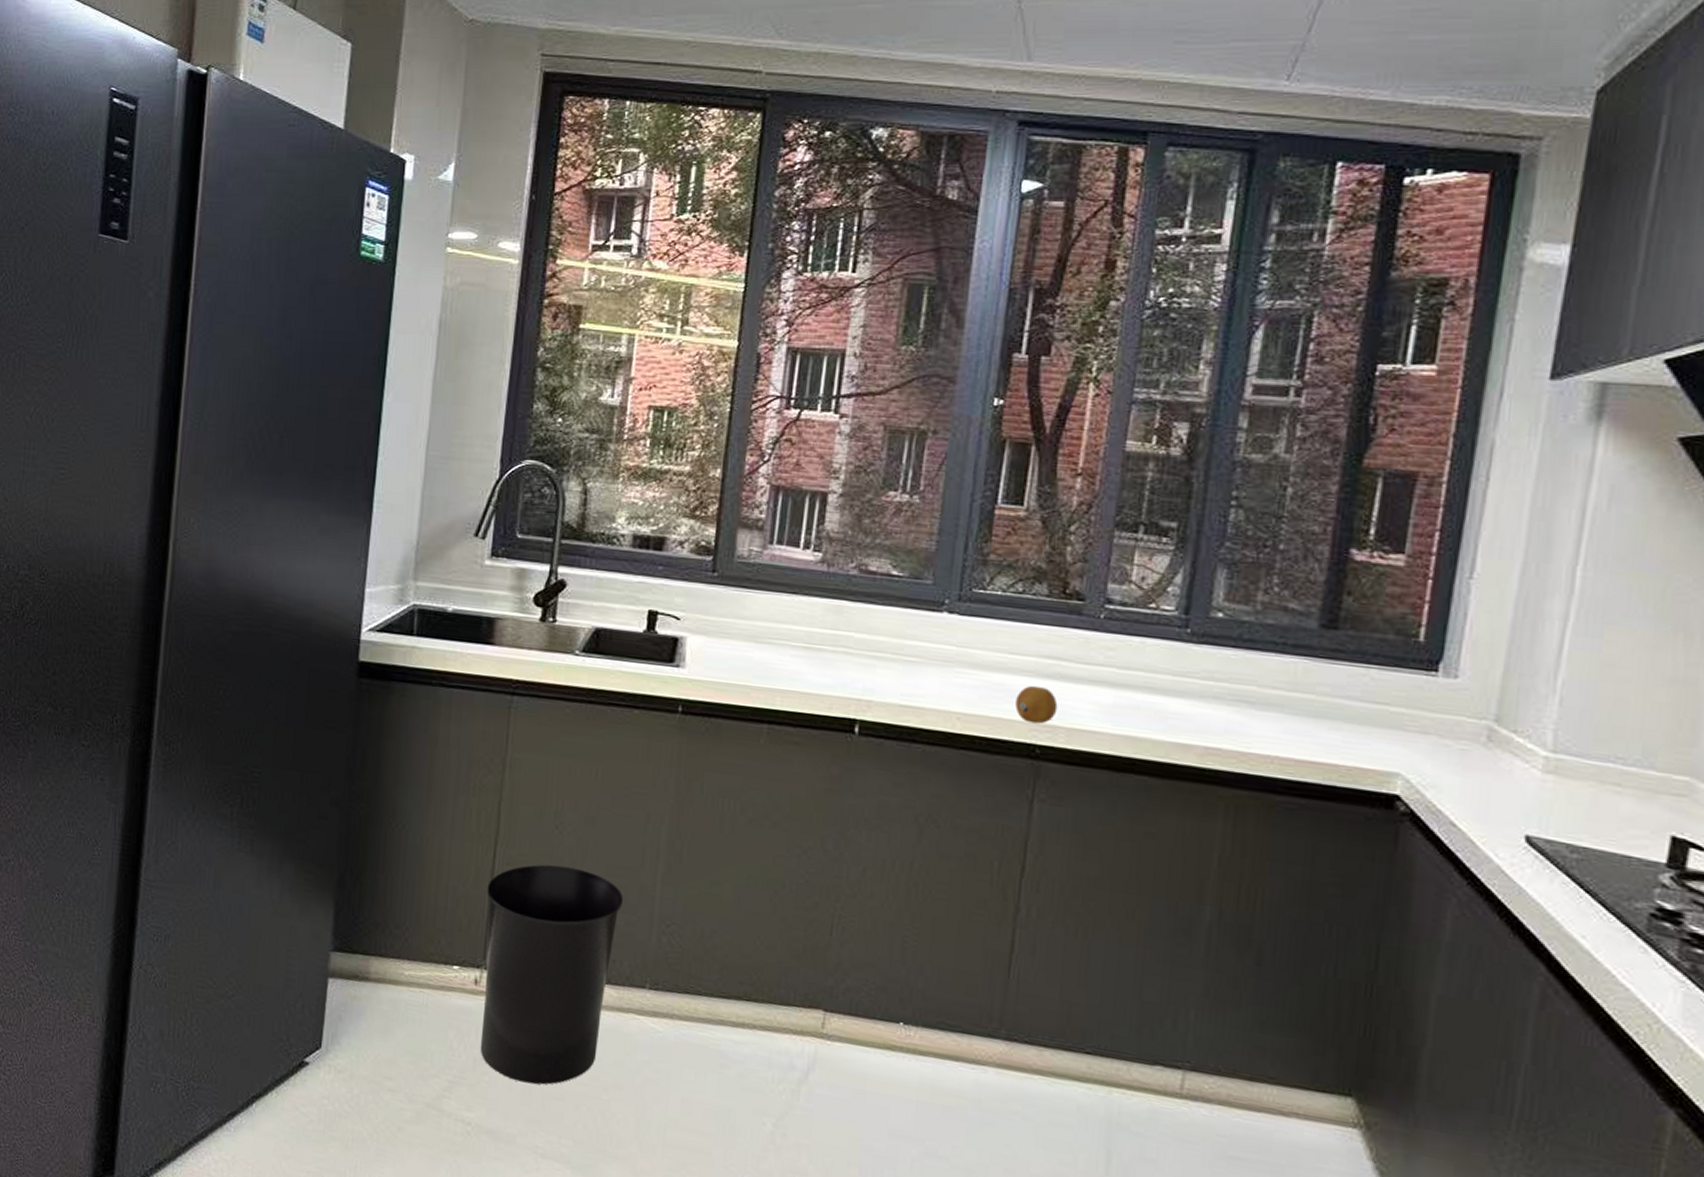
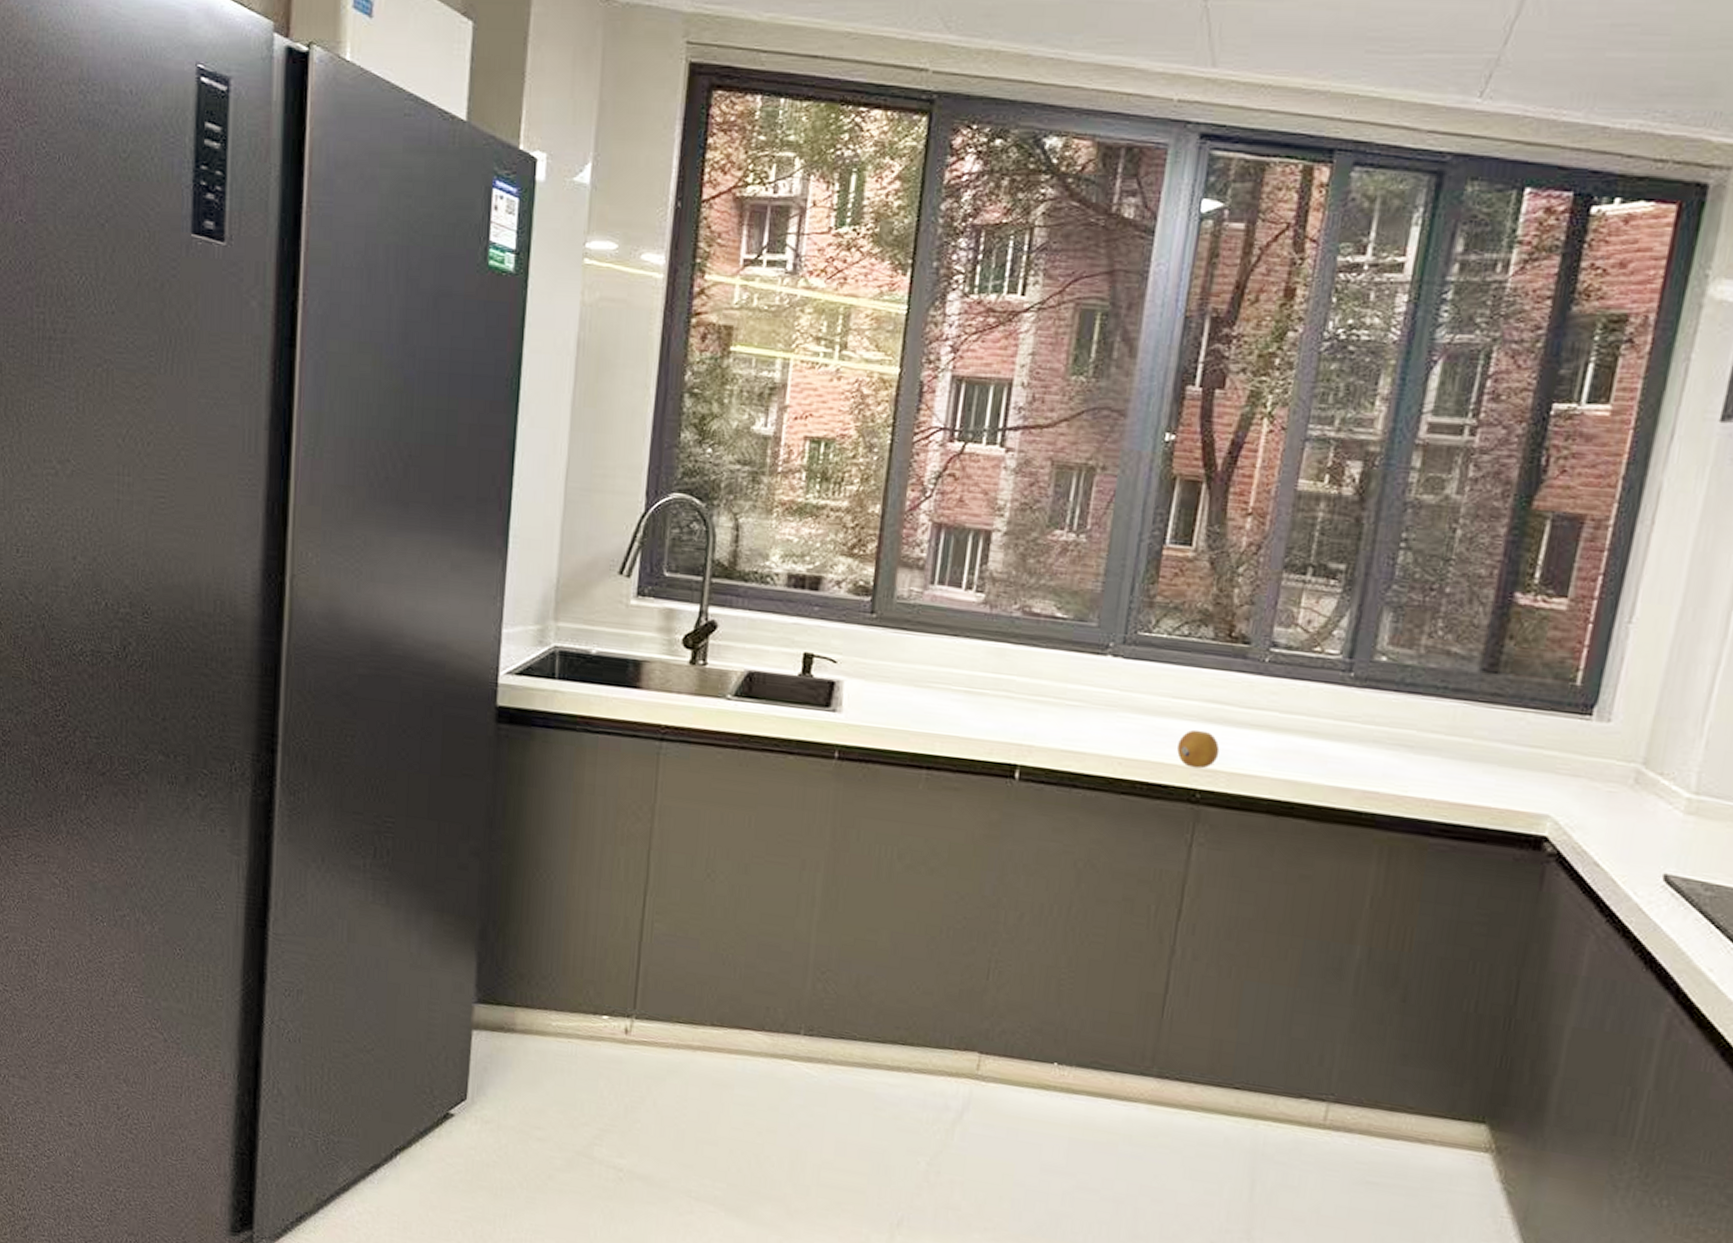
waste bin: present [480,864,624,1085] -> none [631,913,778,1131]

